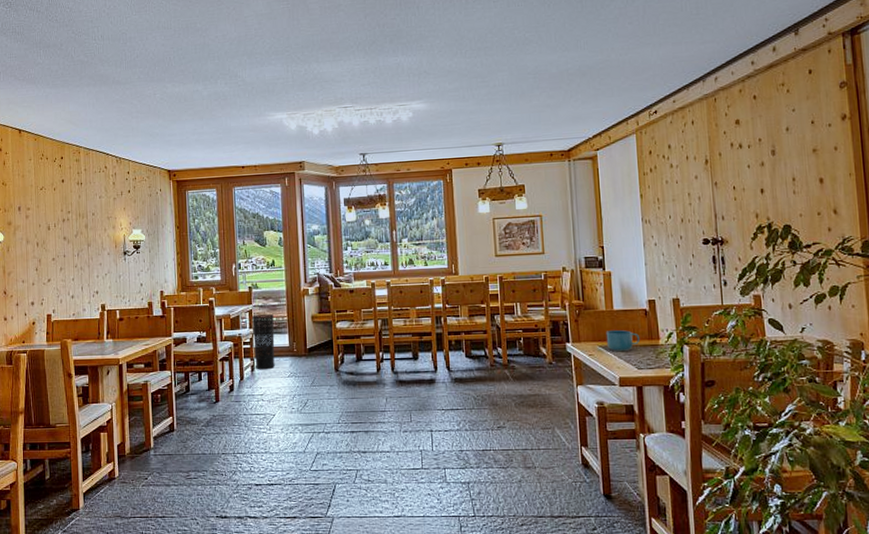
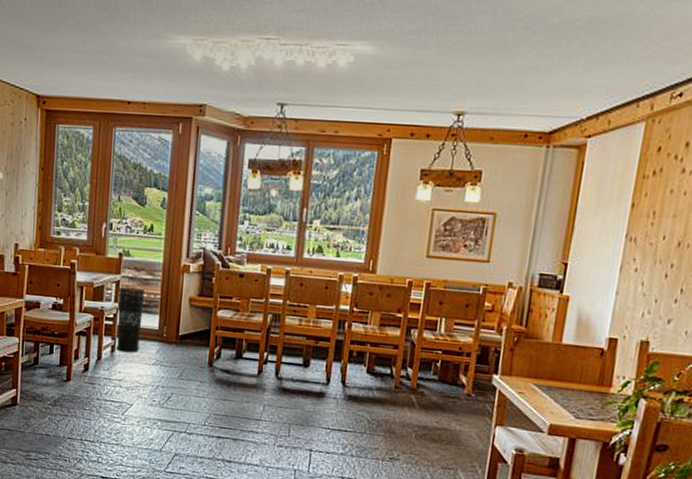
cup: present [605,330,639,352] -> none [543,367,587,396]

